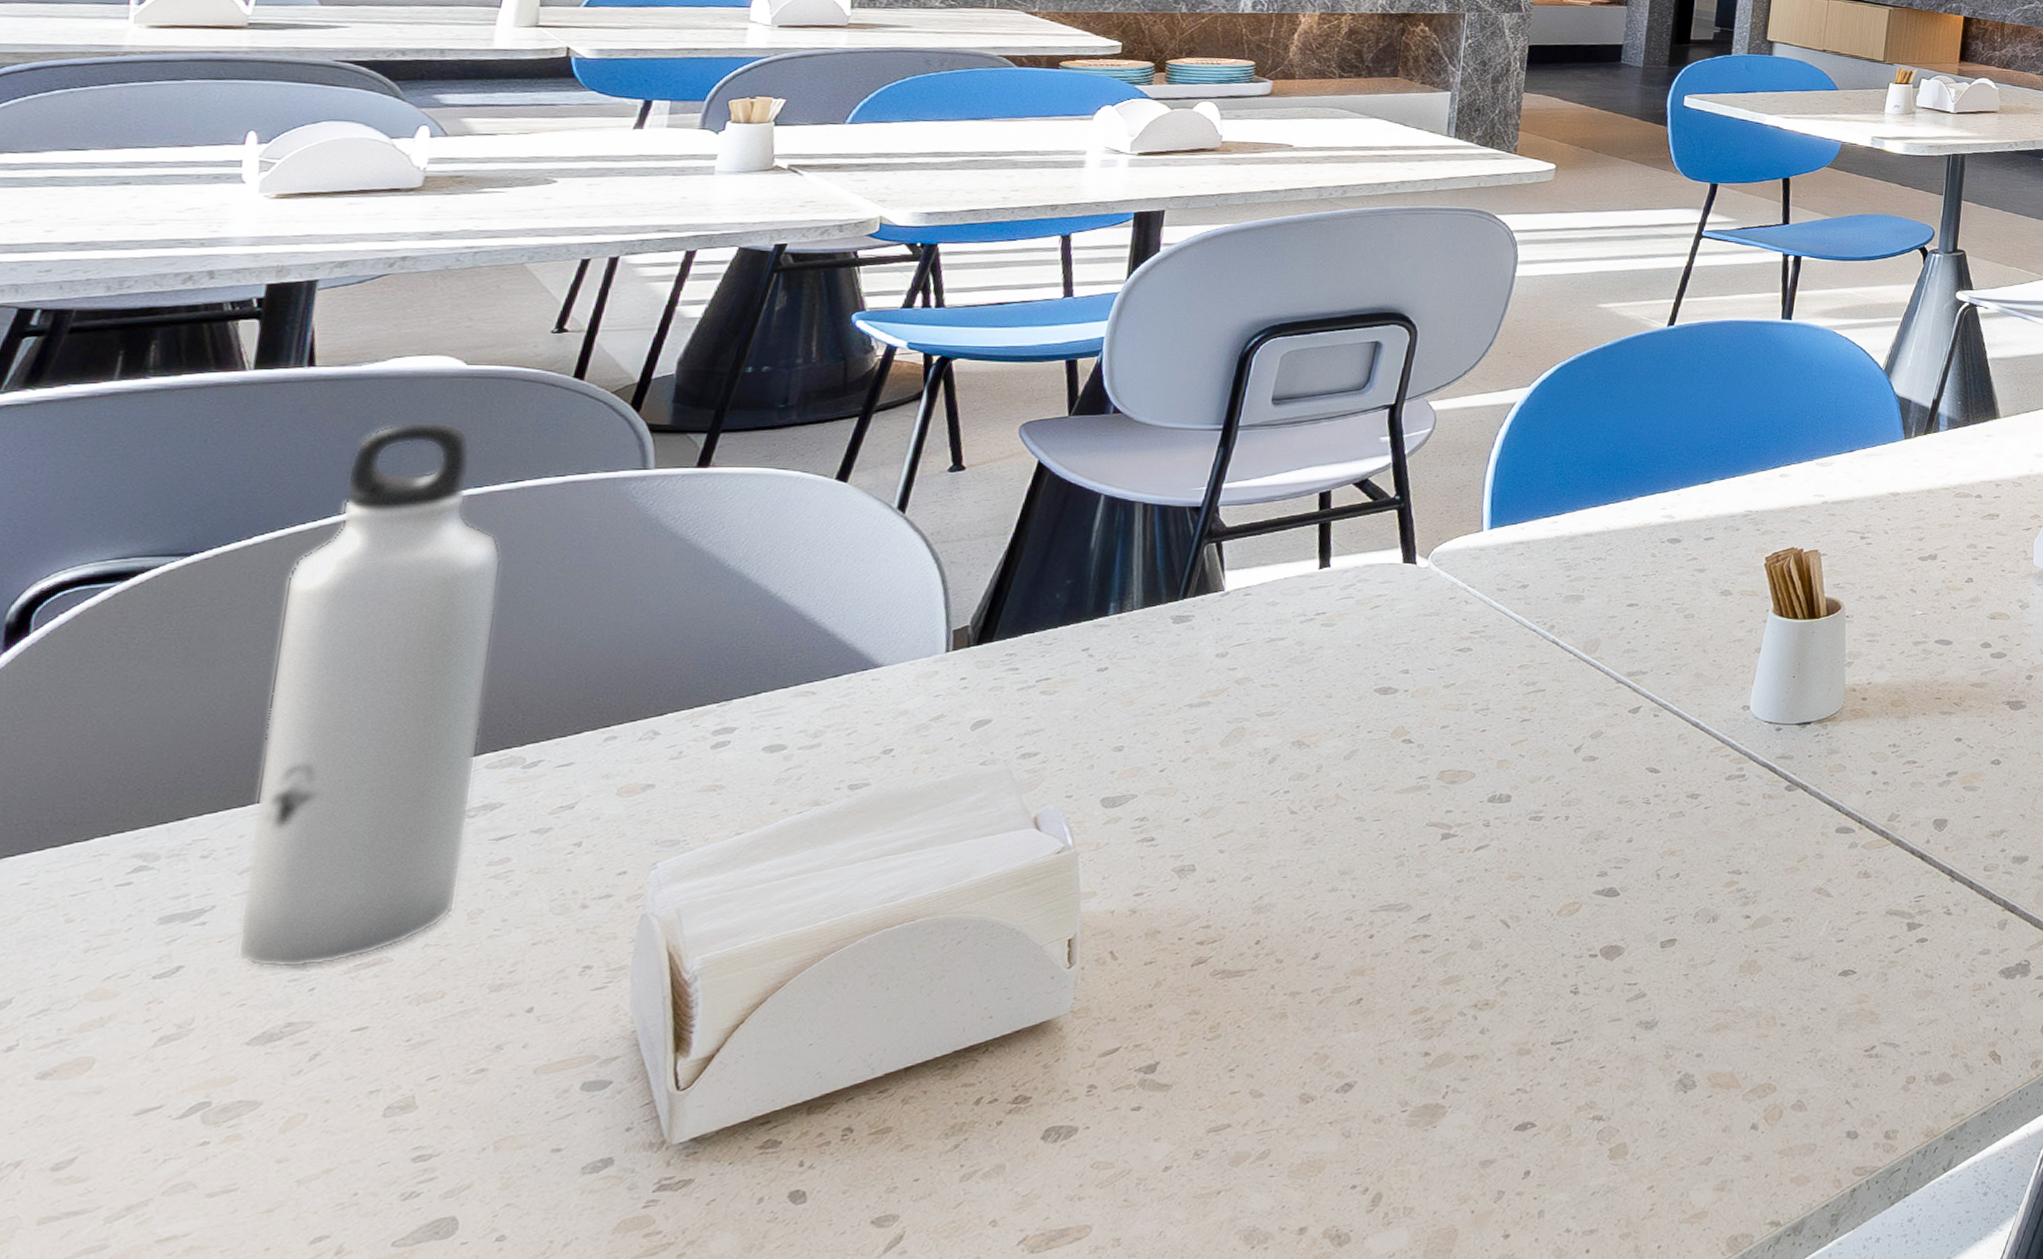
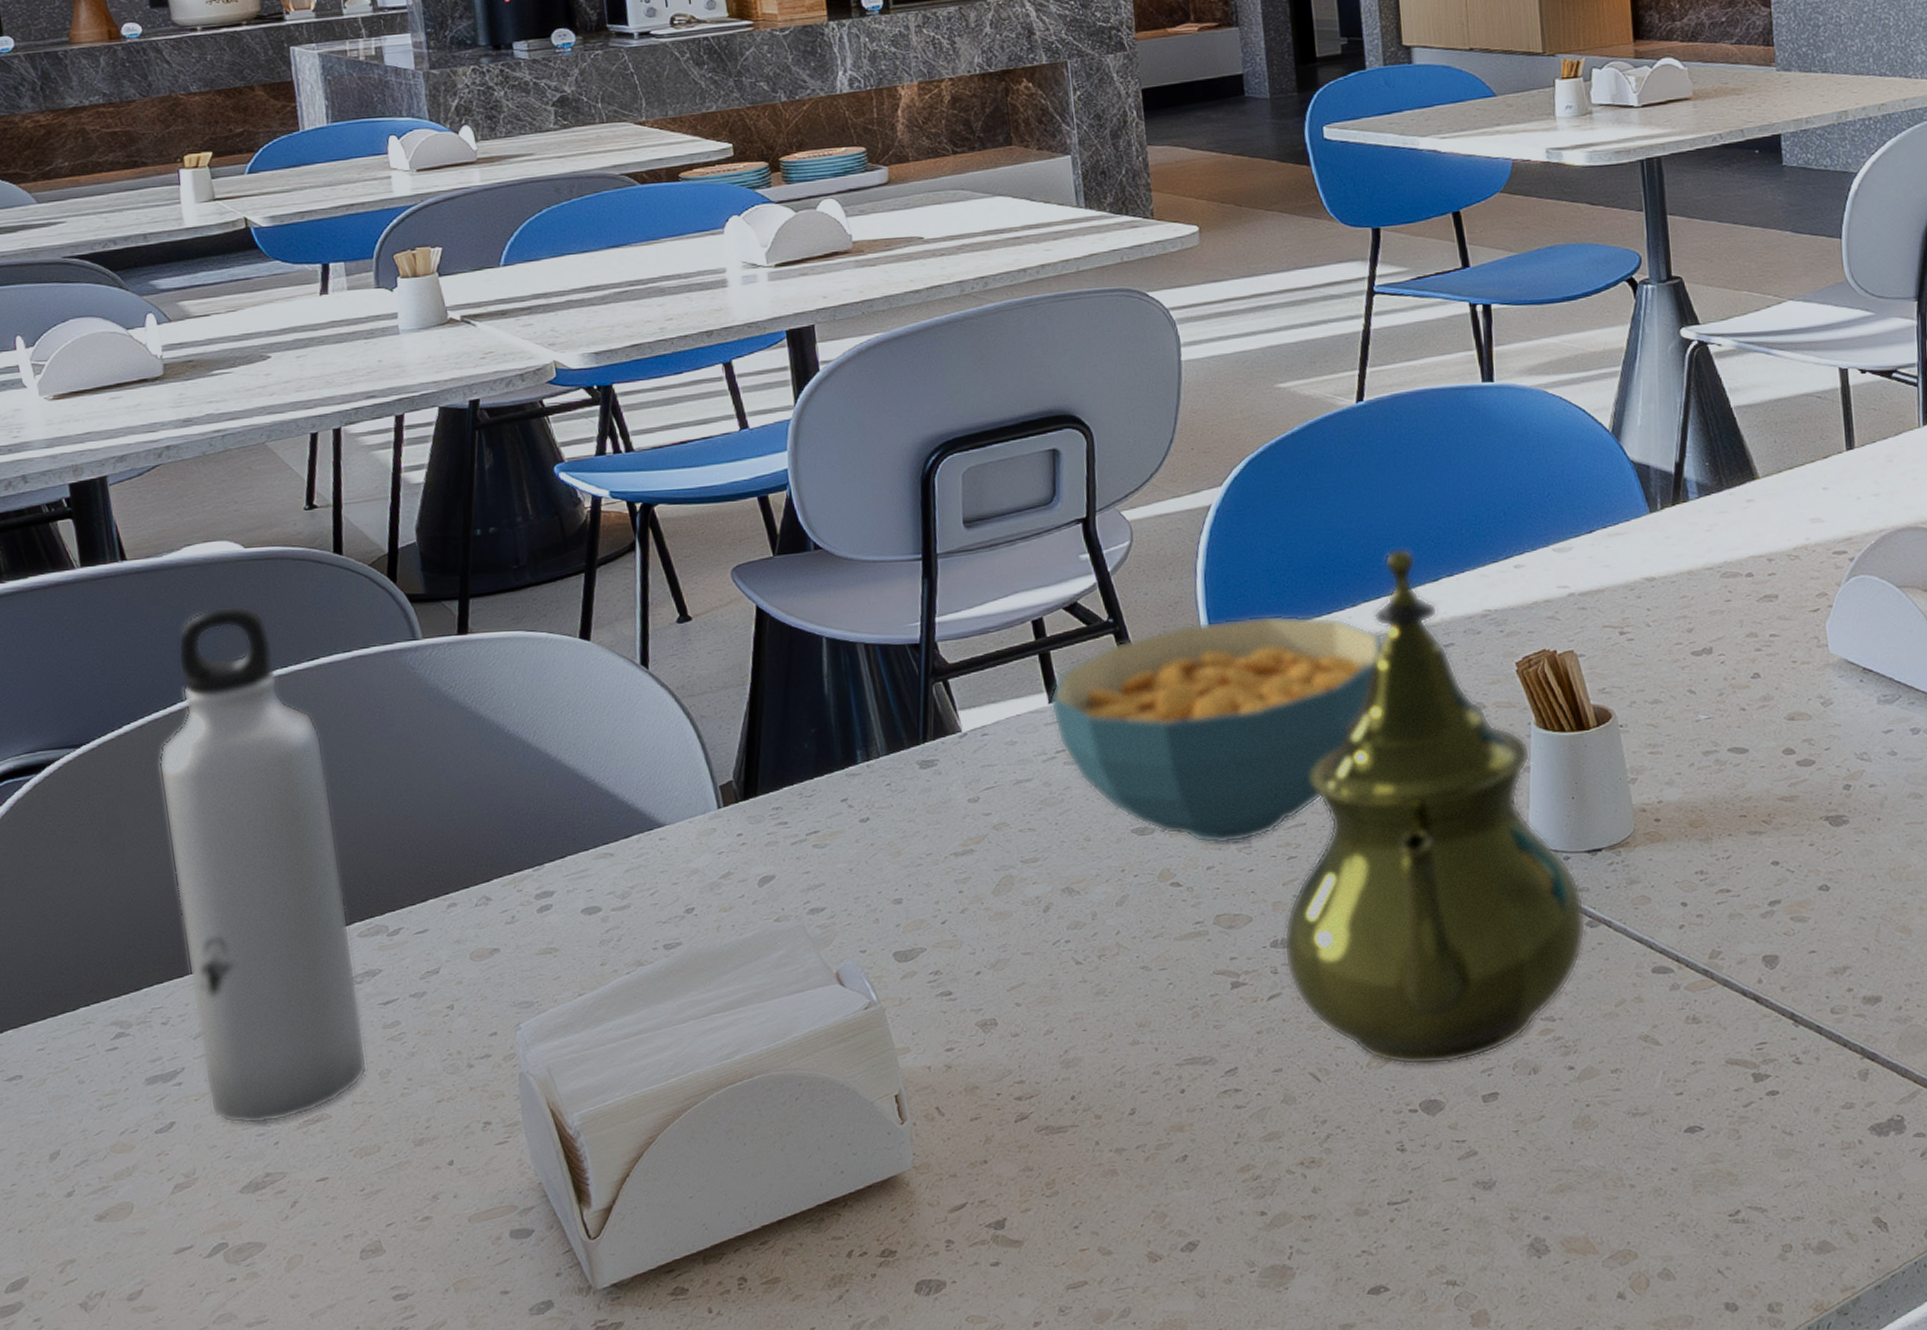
cereal bowl: none [1319,502,1651,706] -> present [1049,615,1383,845]
teapot: none [1498,452,1787,913] -> present [1283,548,1587,1065]

